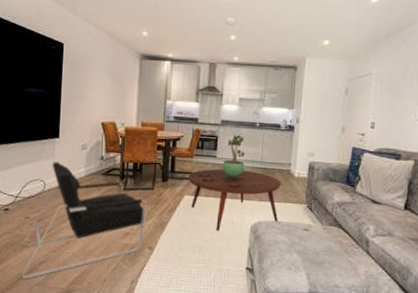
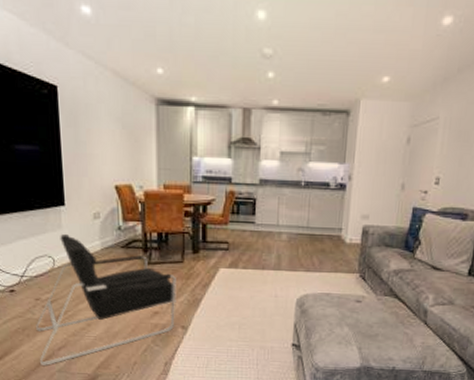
coffee table: present [188,168,282,231] -> none [223,236,332,306]
potted plant: present [222,135,245,178] -> none [262,196,289,247]

